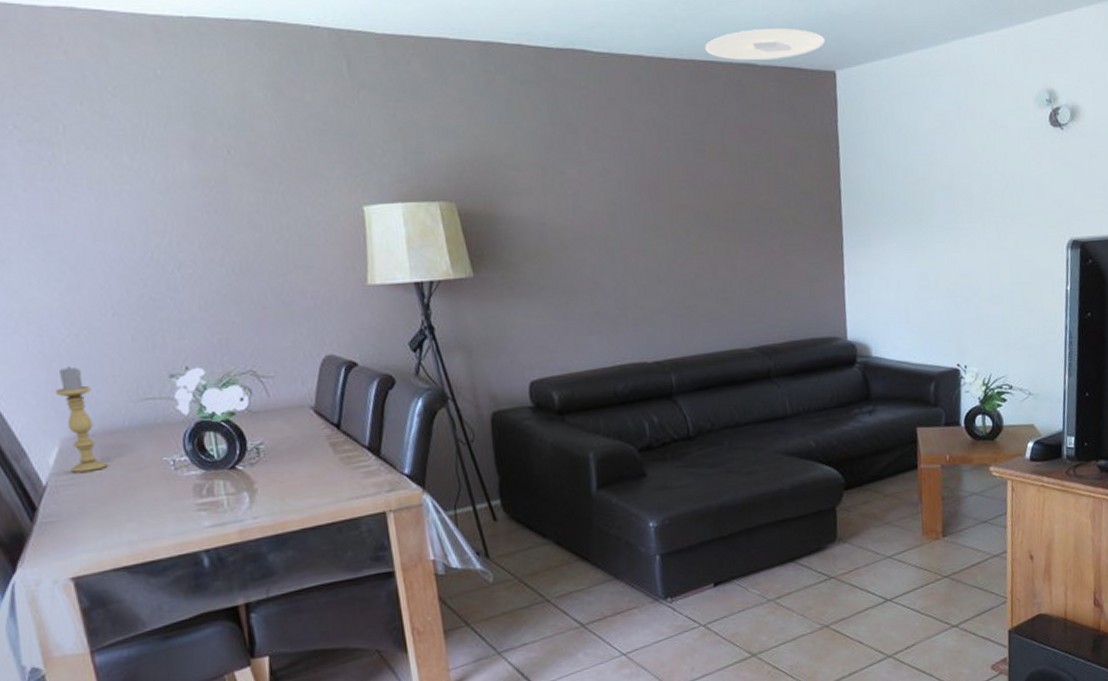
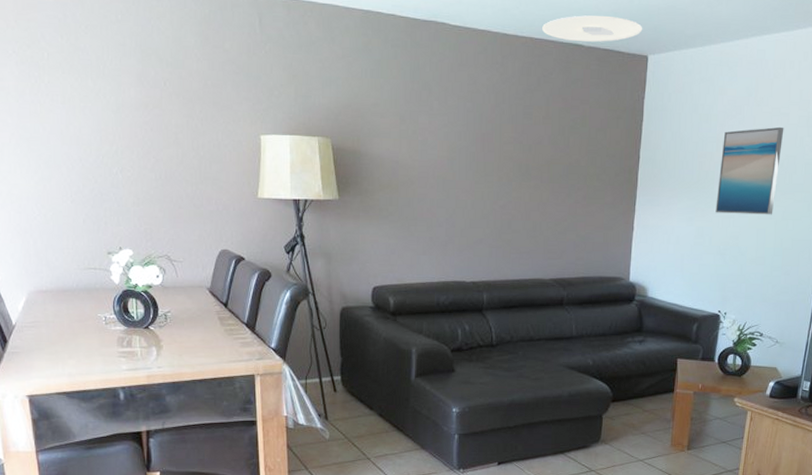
candle holder: present [54,366,109,473] -> none [26,238,59,318]
wall art: none [935,141,1005,249] -> present [715,126,784,215]

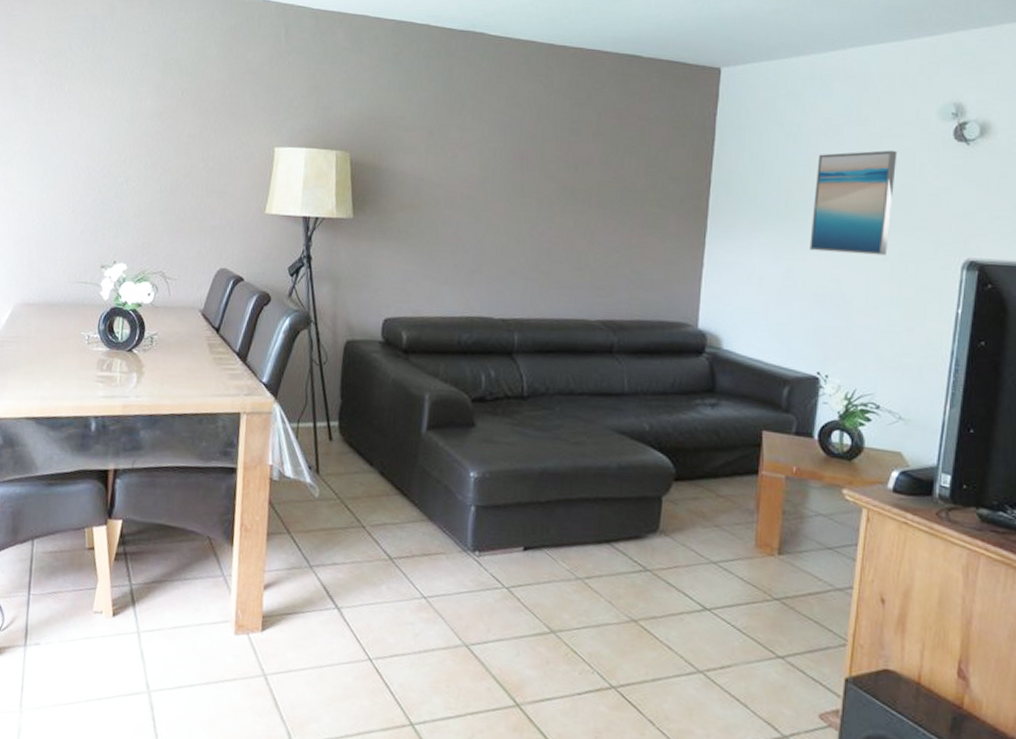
ceiling light: present [542,15,643,43] -> none [594,24,715,54]

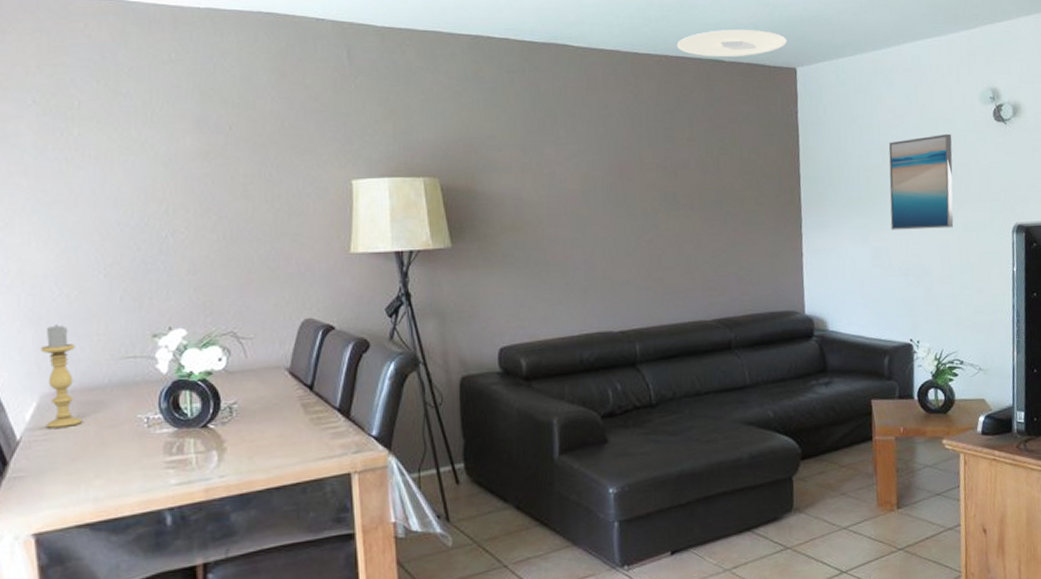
candle holder: none [15,247,44,334] -> present [40,324,83,428]
ceiling light: none [594,24,715,54] -> present [677,29,787,58]

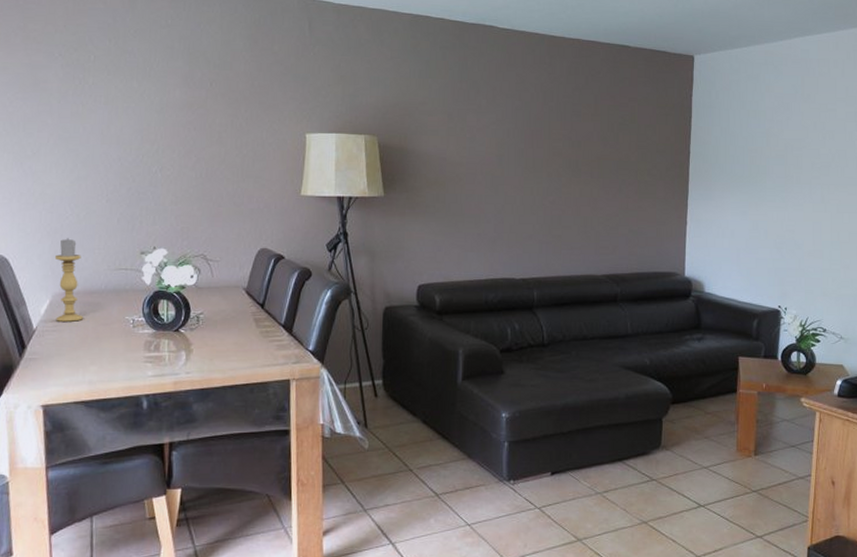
ceiling light: present [677,29,787,58] -> none [589,18,688,44]
wall art: present [888,133,954,230] -> none [769,122,833,208]

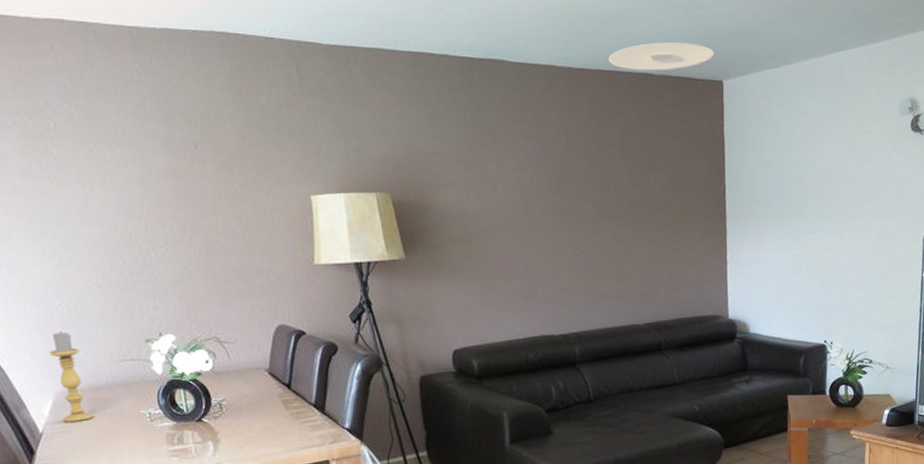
ceiling light: none [589,18,688,44] -> present [608,41,715,71]

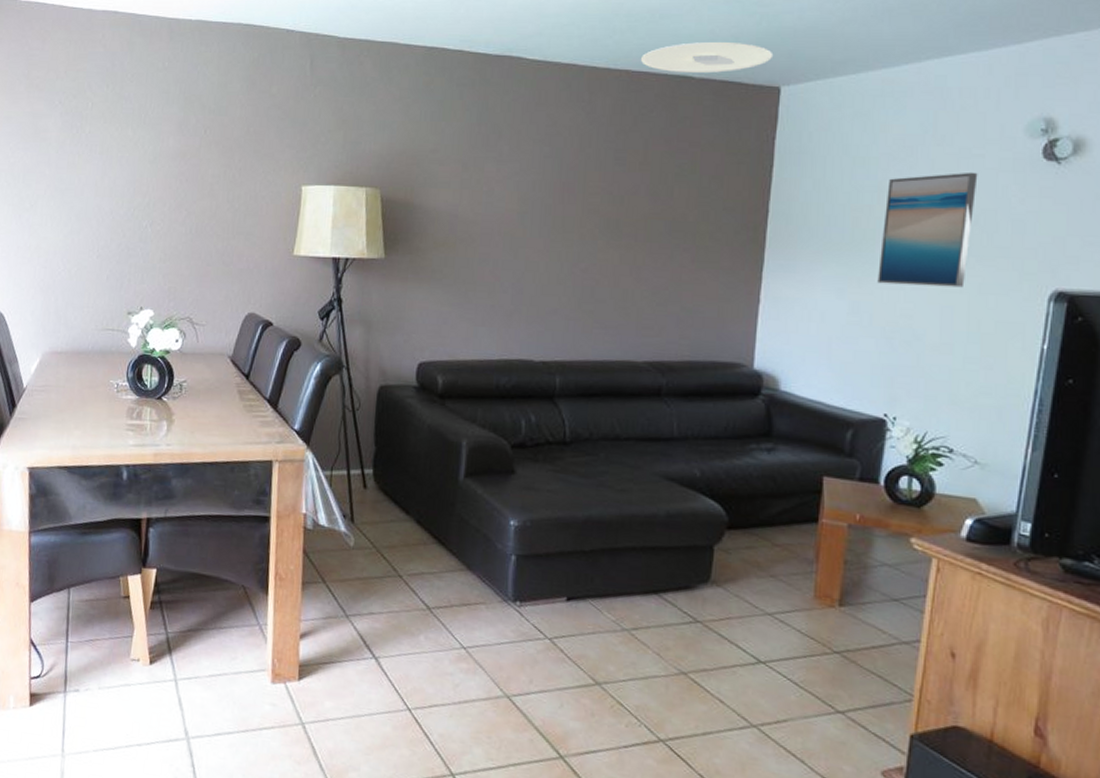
candle holder: present [49,331,95,422] -> none [44,295,71,383]
wall art: none [809,144,870,239] -> present [877,172,978,288]

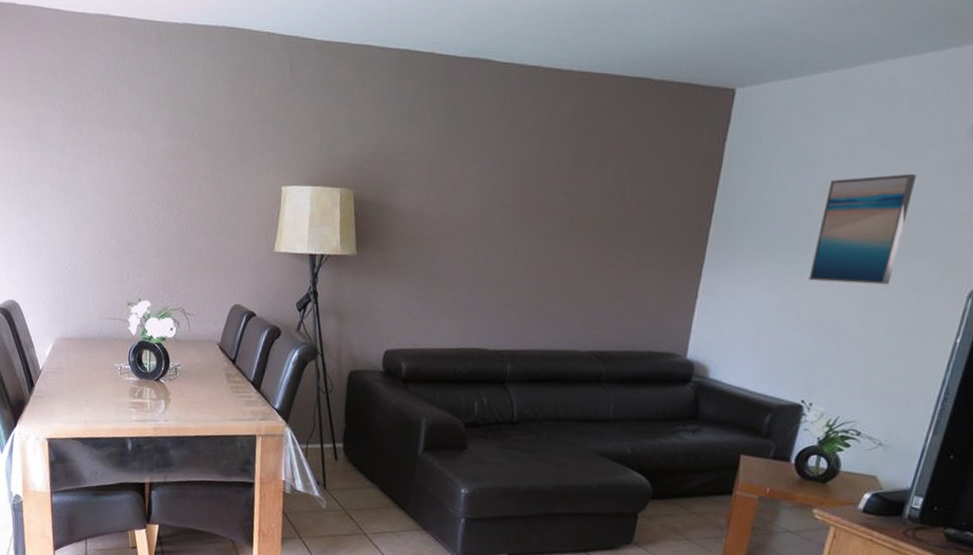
ceiling light: present [641,41,774,74] -> none [603,42,732,76]

